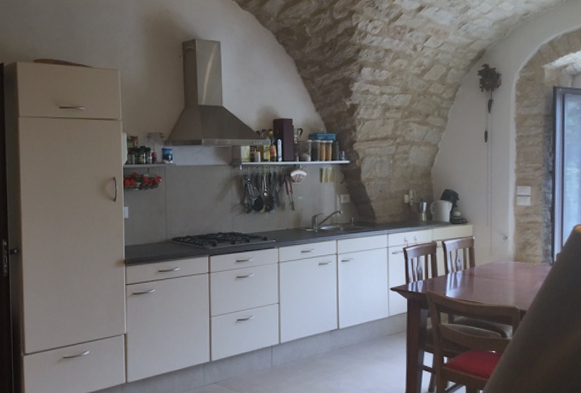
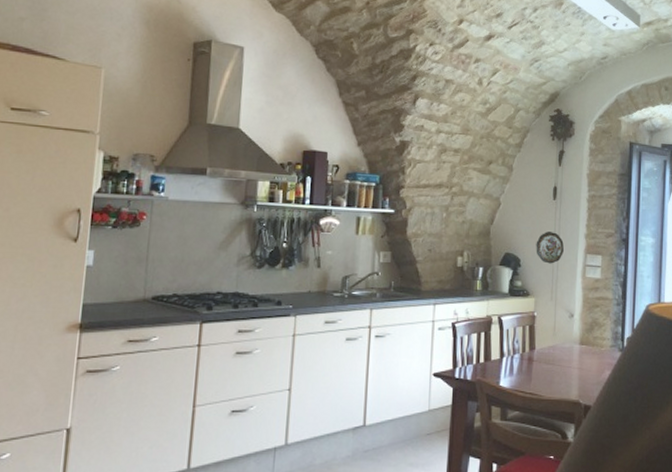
decorative plate: none [471,169,496,196] -> present [536,232,564,264]

